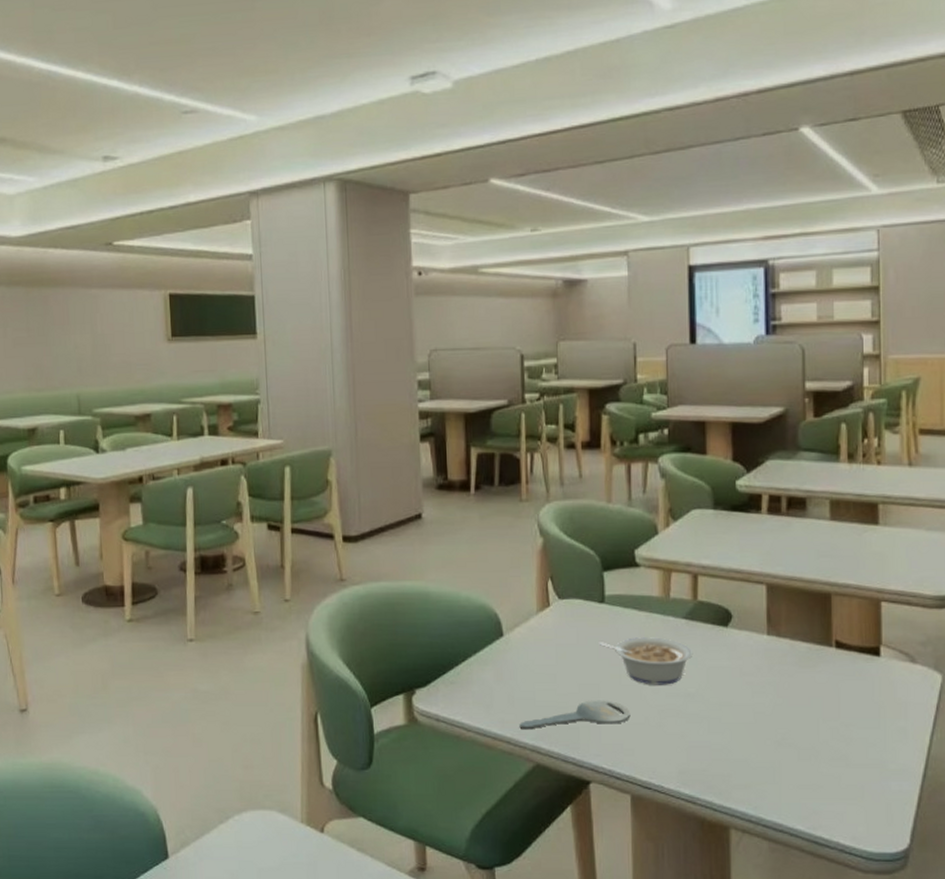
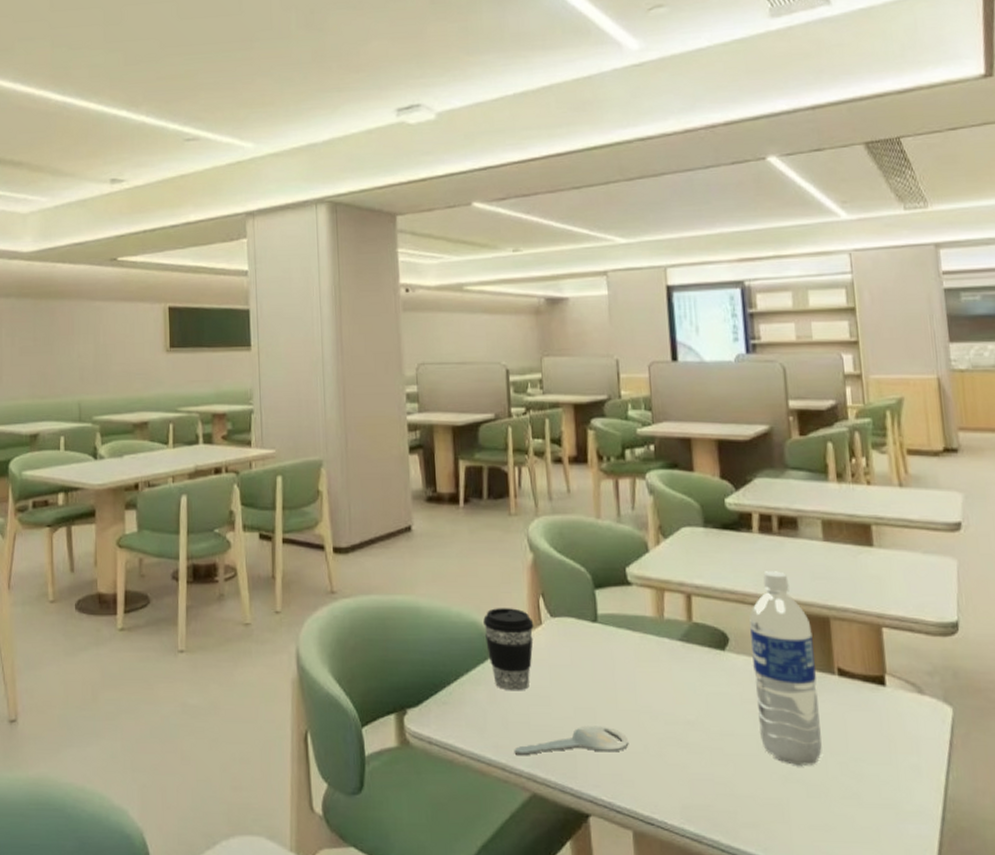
coffee cup: none [492,591,542,670] -> present [483,608,534,691]
legume: present [598,637,693,685] -> none [593,659,691,711]
water bottle: none [753,550,815,731] -> present [749,571,822,765]

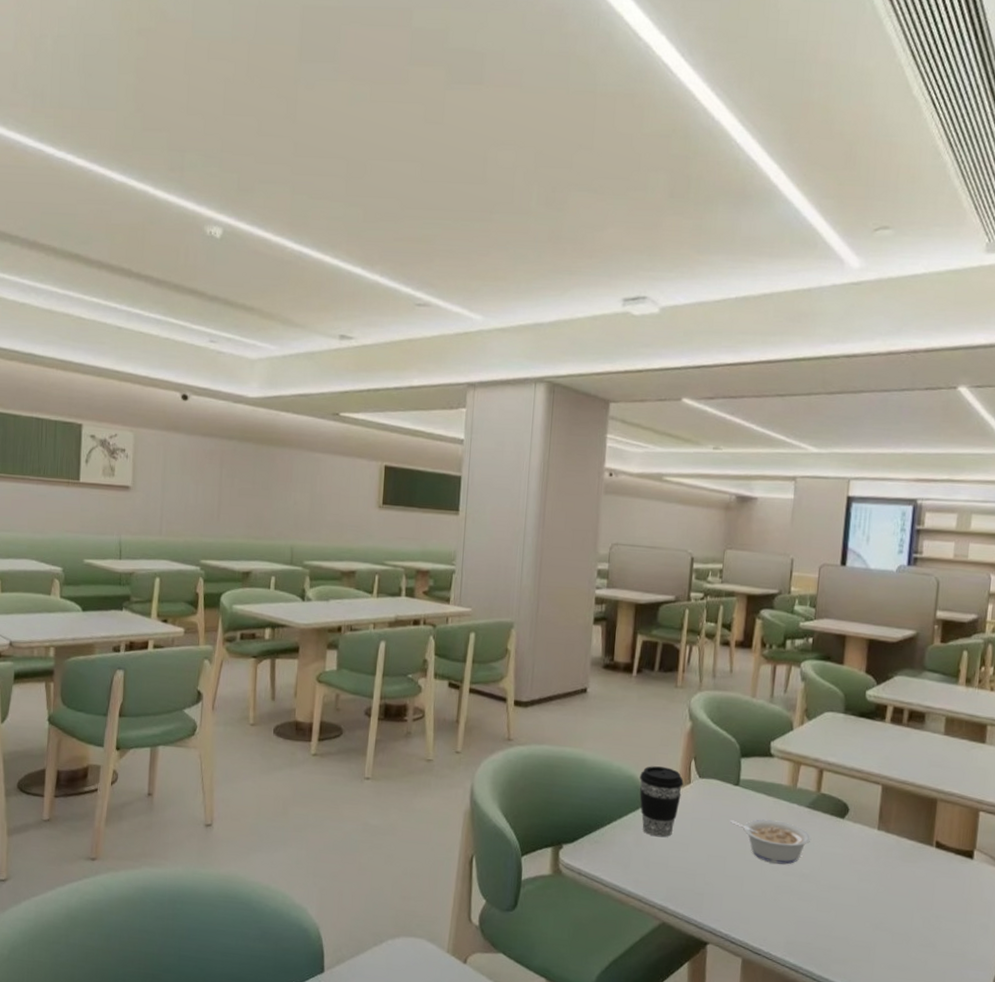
key: present [514,725,629,755] -> none [651,870,750,894]
legume: none [593,659,691,711] -> present [730,819,812,865]
water bottle: present [749,571,822,765] -> none [861,756,921,918]

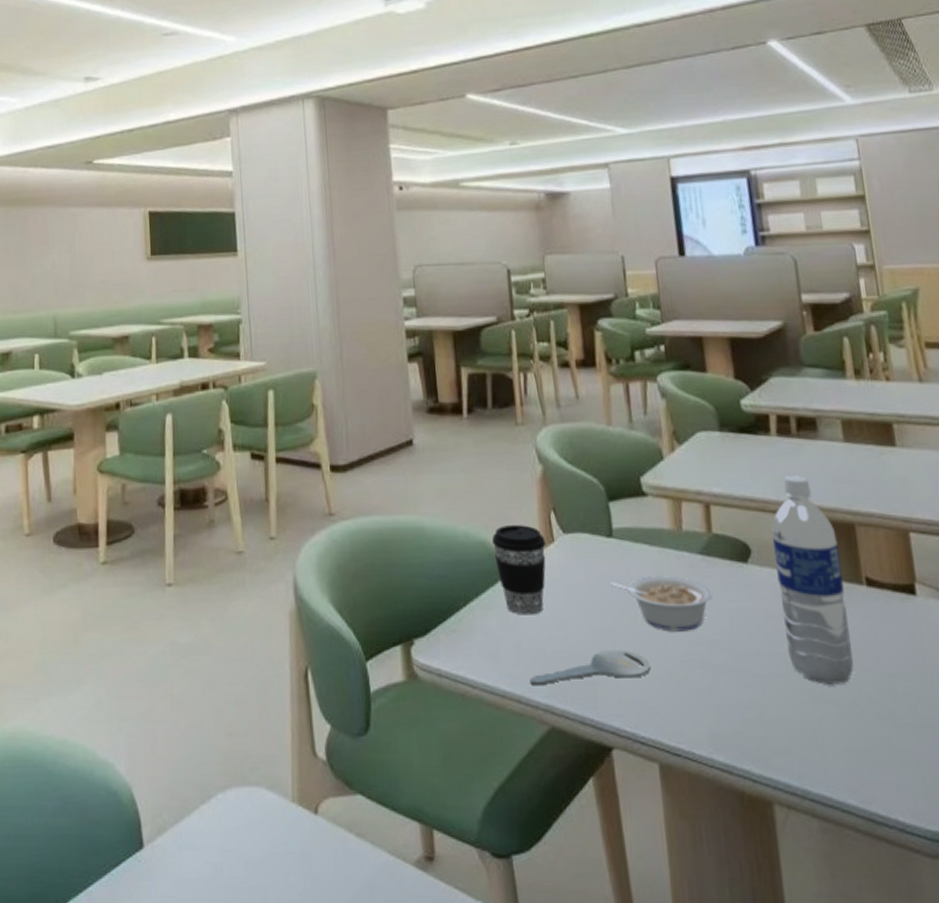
key: none [651,870,750,894] -> present [529,649,651,685]
water bottle: none [861,756,921,918] -> present [771,476,854,684]

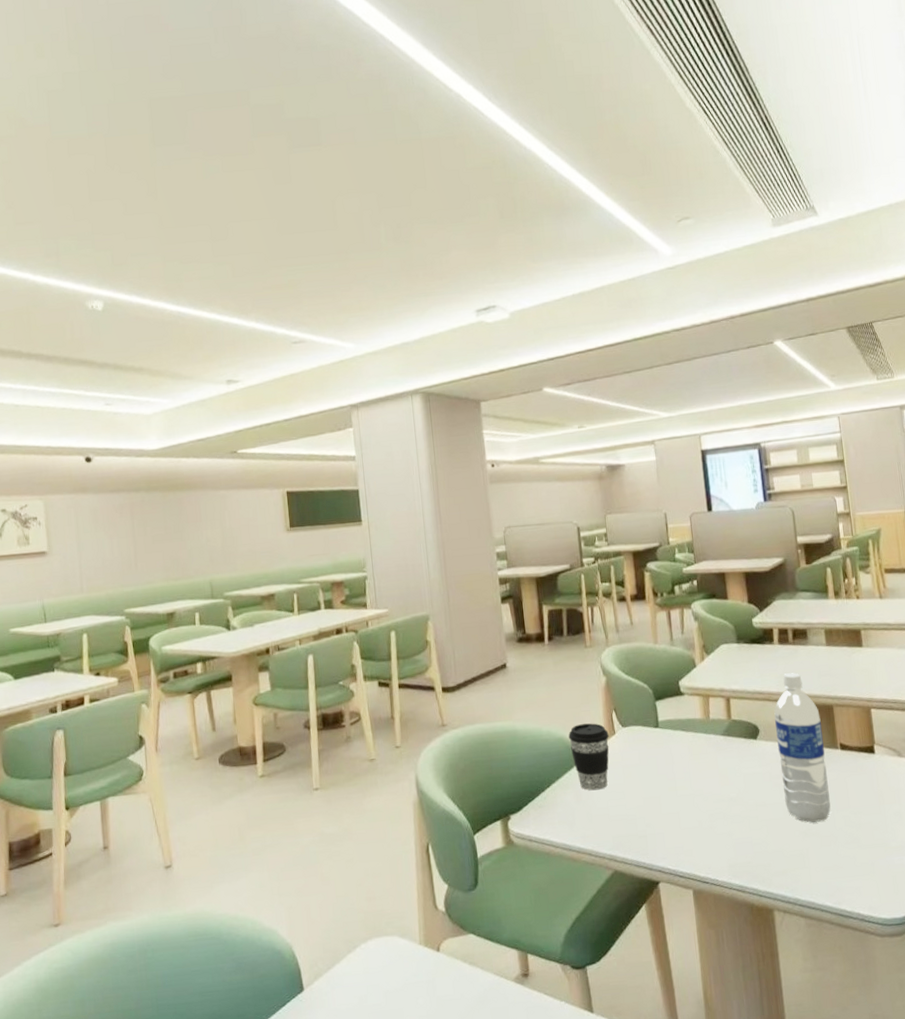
key: present [529,649,651,685] -> none [598,810,687,841]
legume: present [609,575,713,632] -> none [656,753,732,794]

